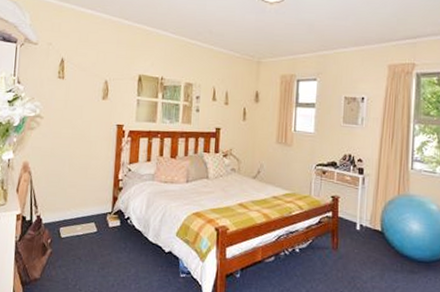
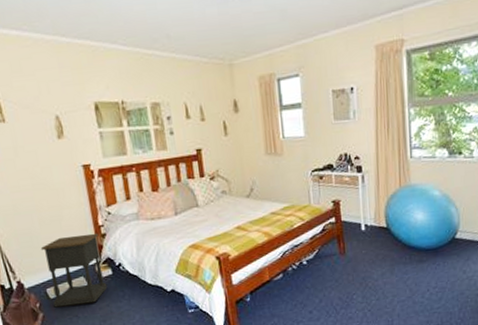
nightstand: none [62,184,117,249] -> present [40,233,108,308]

